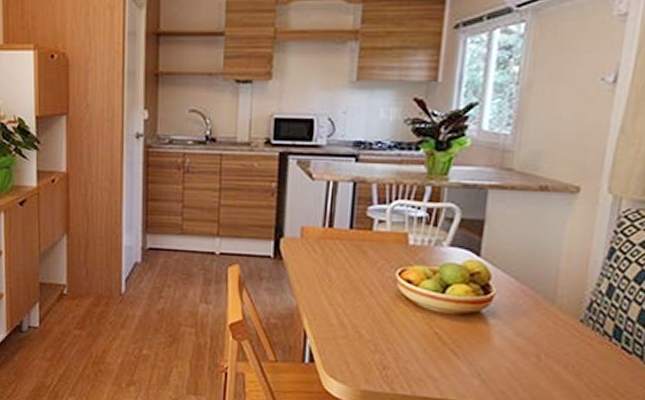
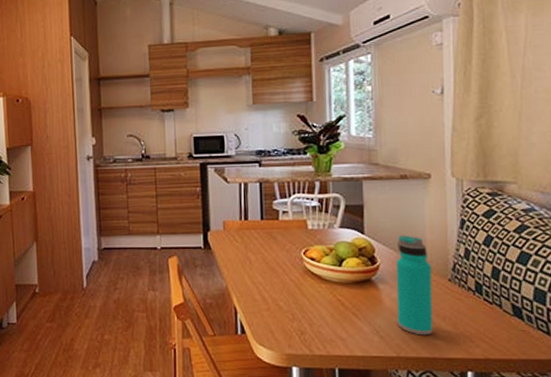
water bottle: none [506,261,561,384] -> present [395,235,434,335]

